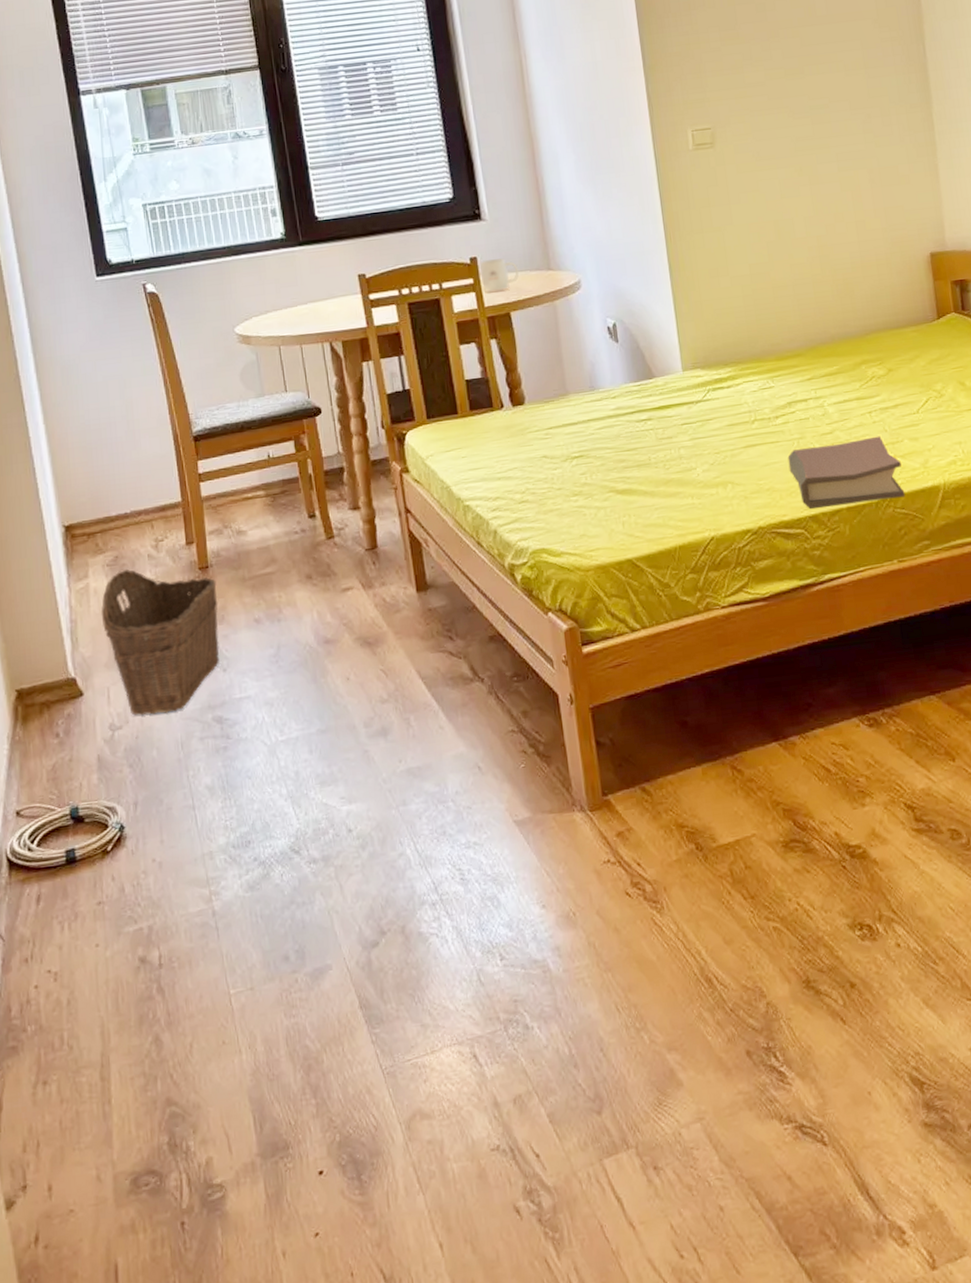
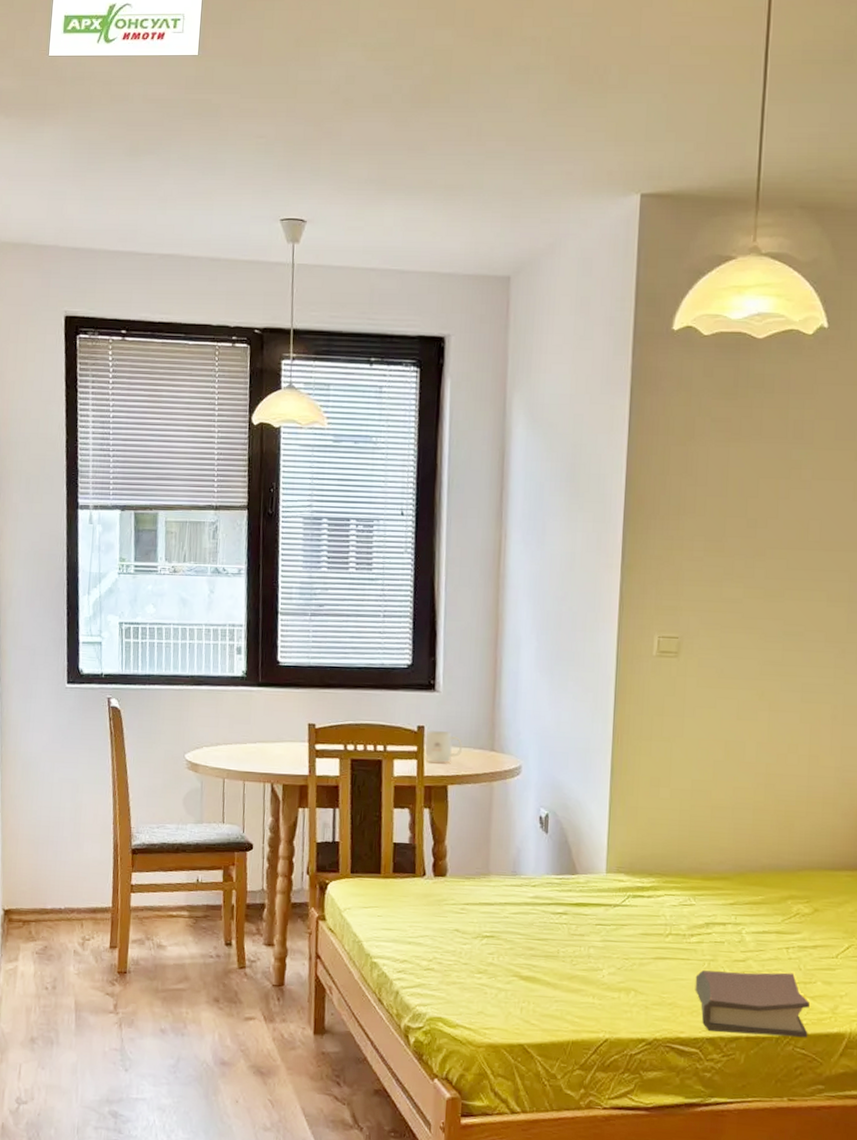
wicker basket: present [101,568,219,716] -> none [24,959,132,1098]

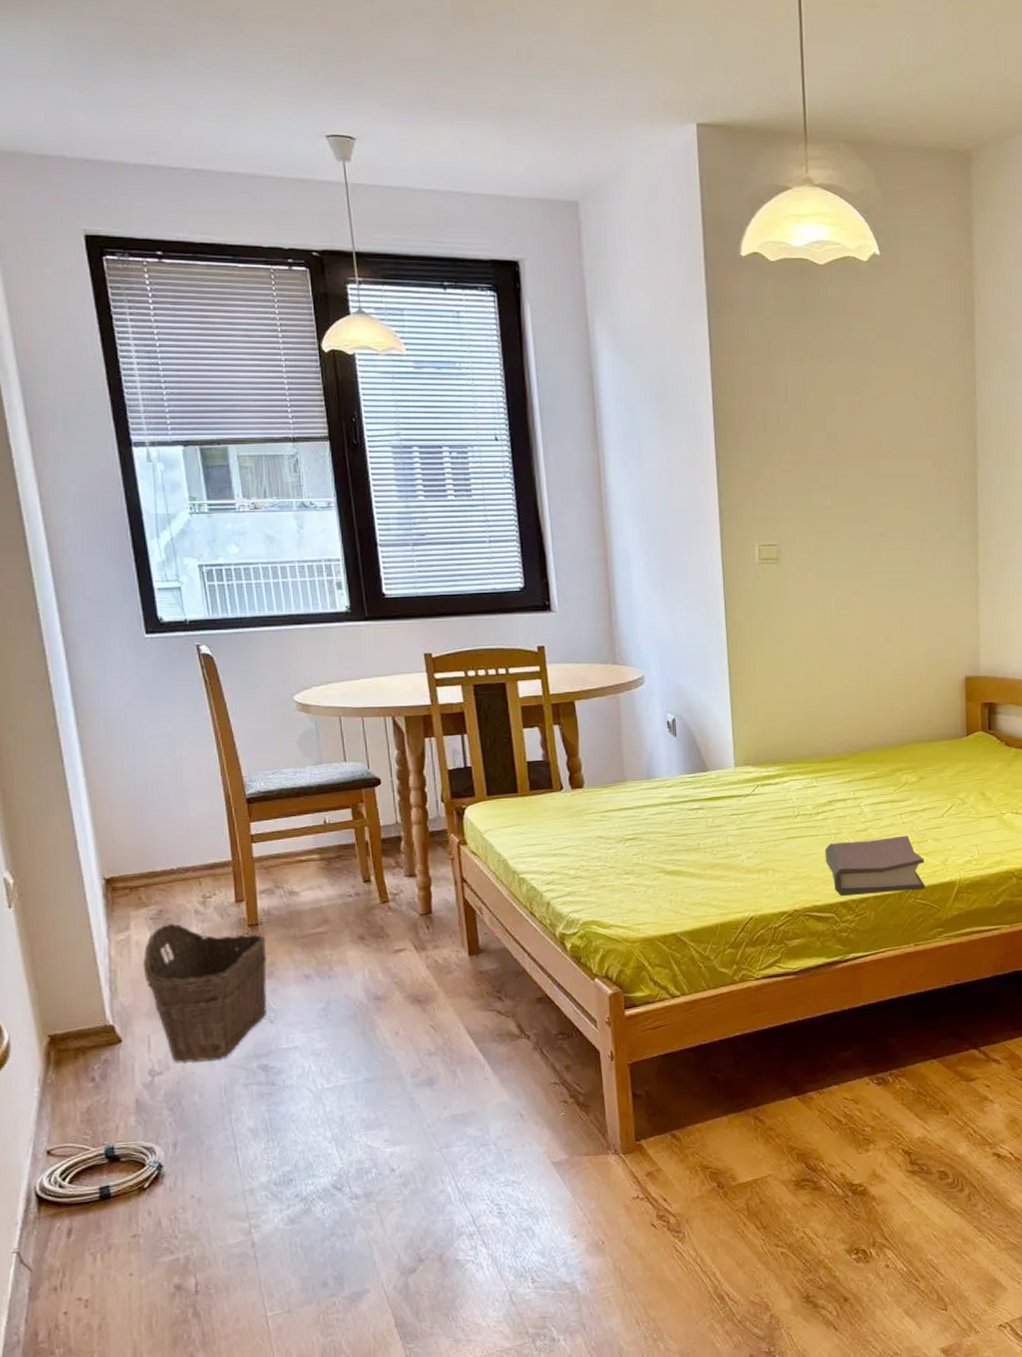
wicker basket: none [24,959,132,1098] -> present [142,922,267,1062]
mug: present [424,731,463,763] -> none [546,649,586,681]

